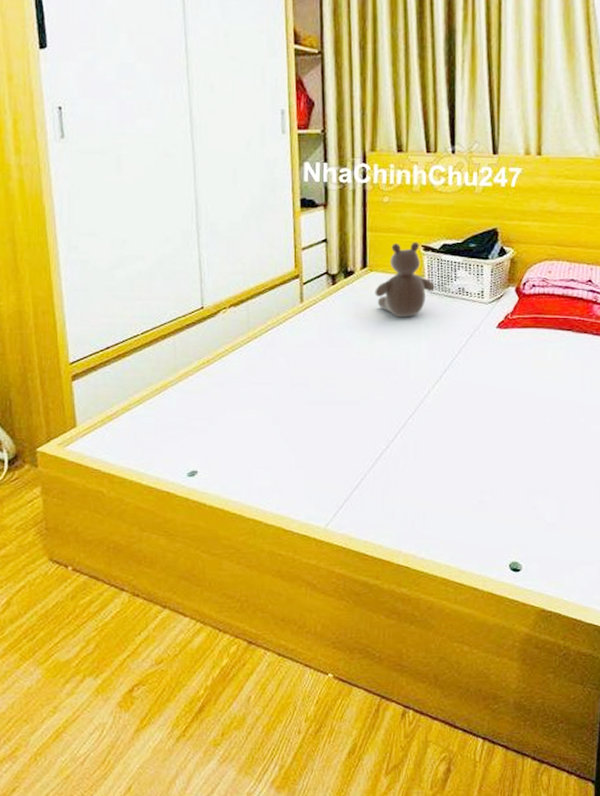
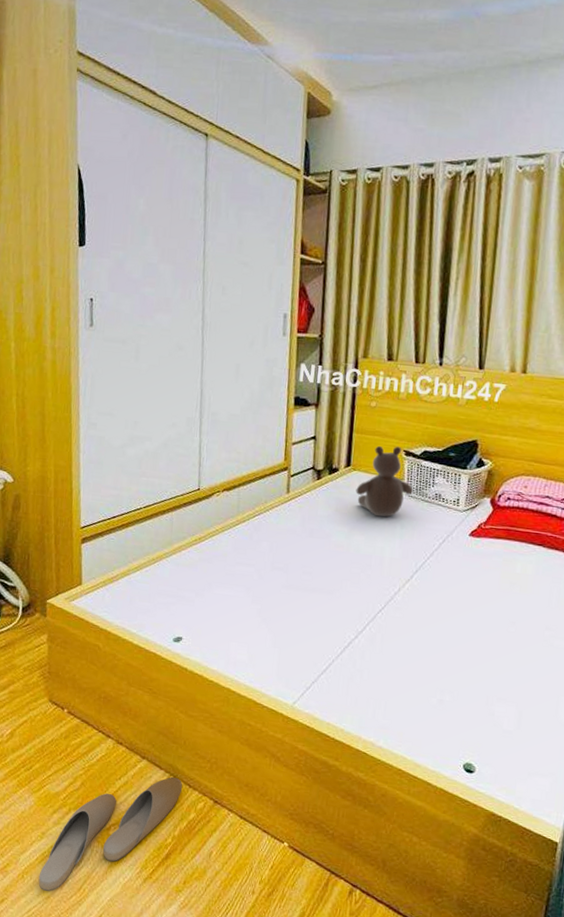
slippers: none [54,624,211,770] -> present [38,777,182,892]

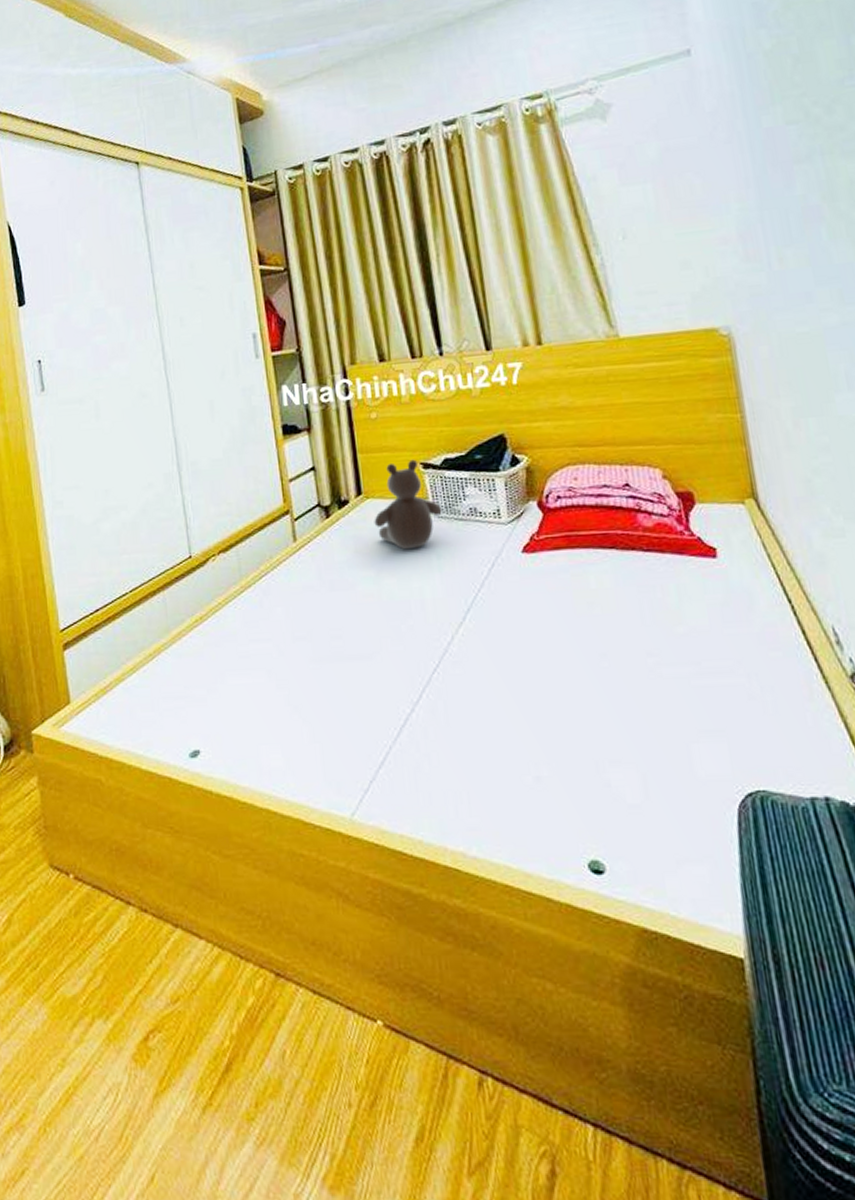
slippers: present [38,777,182,892] -> none [65,948,232,1148]

